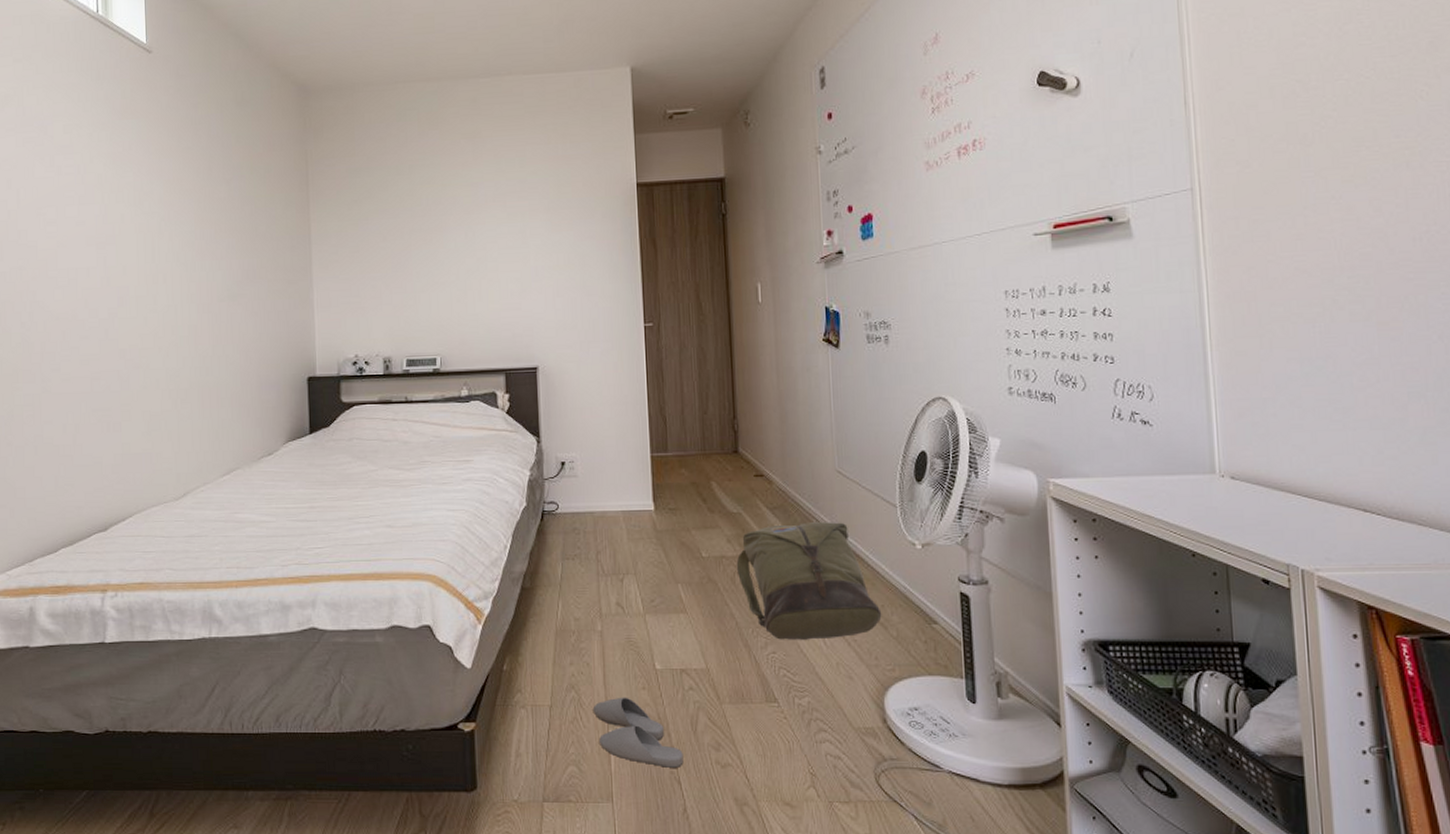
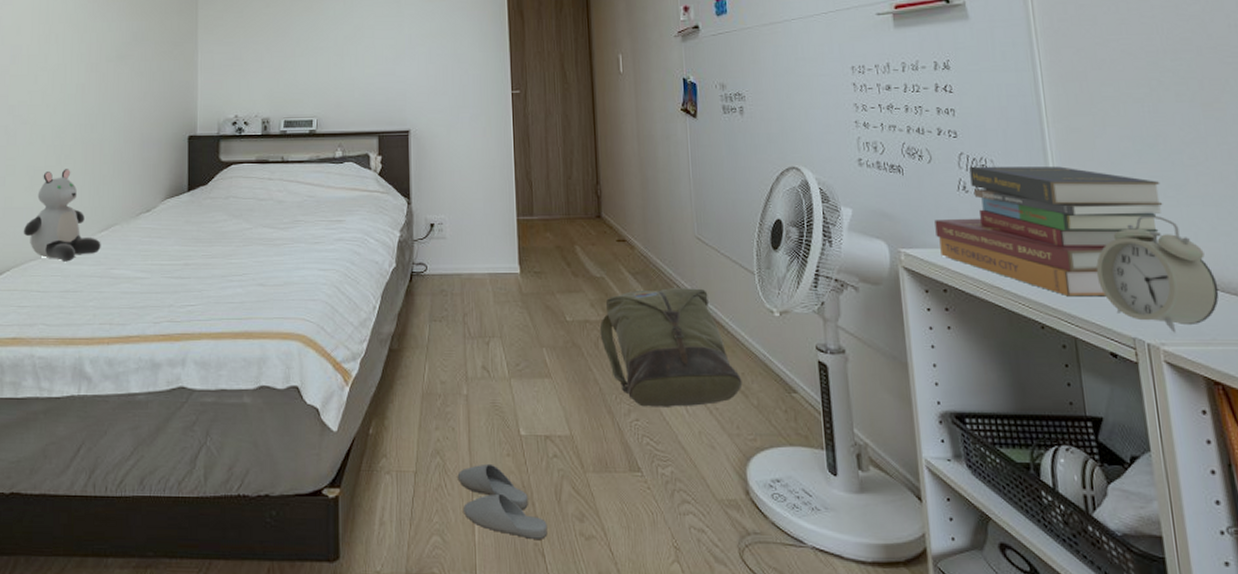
stuffed animal: none [143,413,224,507] -> present [23,169,101,262]
books: none [1086,391,1328,524] -> present [934,166,1163,297]
alarm clock: none [1253,439,1380,559] -> present [1096,215,1219,333]

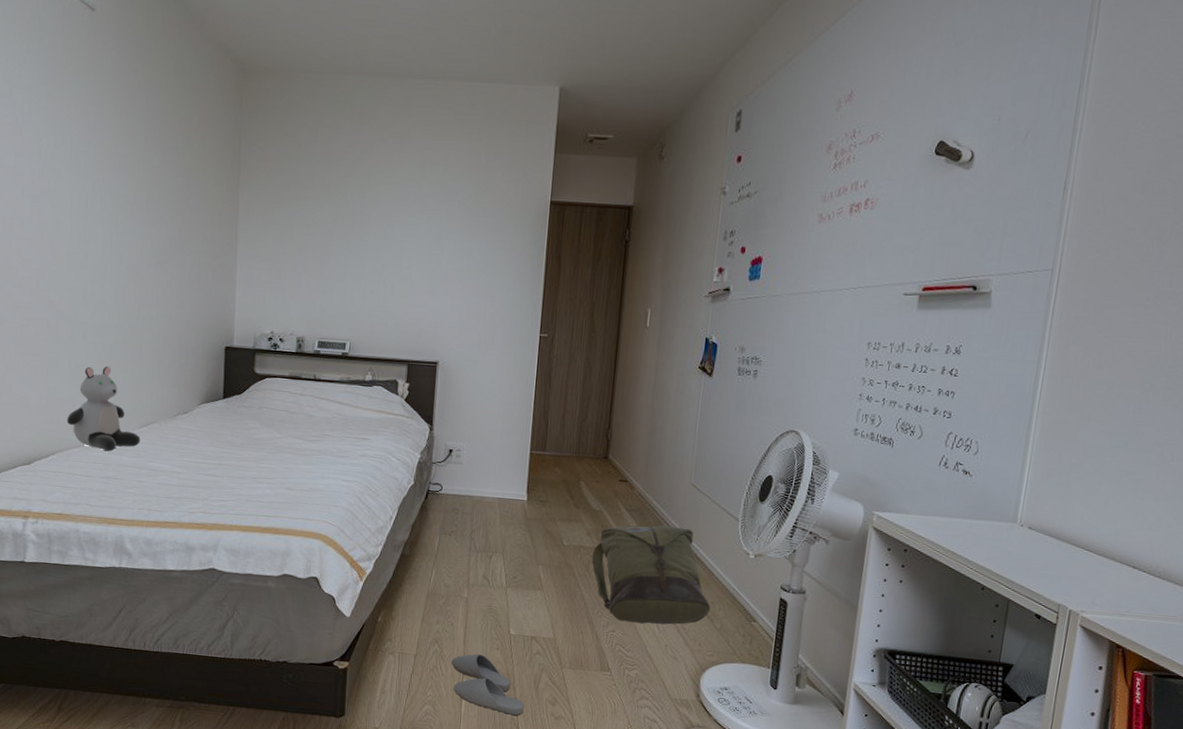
books: present [934,166,1163,297] -> none [909,445,1124,567]
alarm clock: present [1096,215,1219,333] -> none [1042,503,1146,604]

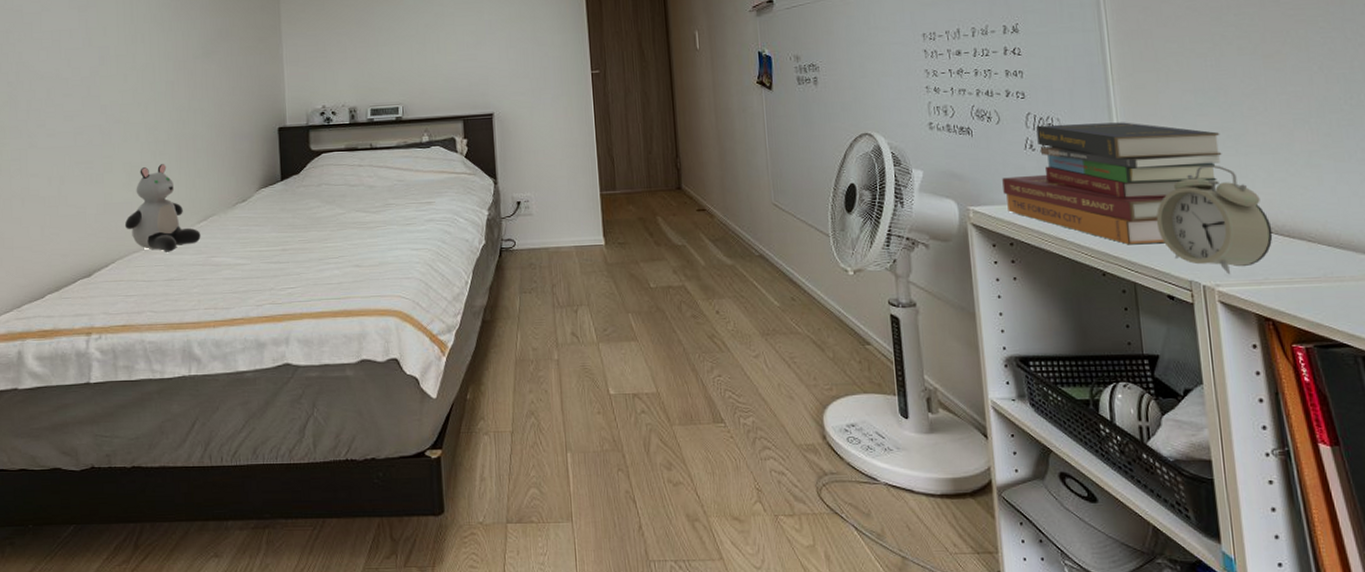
slippers: present [451,653,524,716] -> none [551,421,638,487]
backpack: present [591,525,711,625] -> none [682,251,819,364]
books: none [909,445,1124,567] -> present [1002,122,1222,245]
alarm clock: none [1042,503,1146,604] -> present [1156,164,1273,275]

